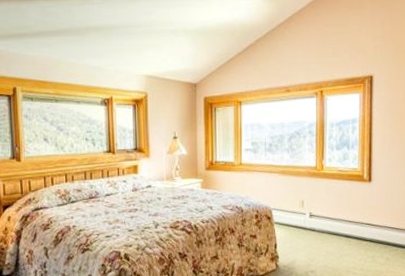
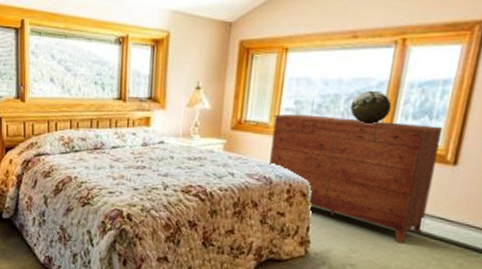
dresser: none [237,152,358,248] -> present [269,114,443,243]
decorative sphere: none [292,130,321,156] -> present [350,90,392,124]

